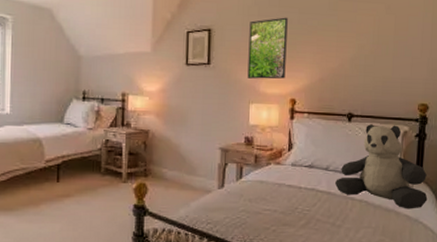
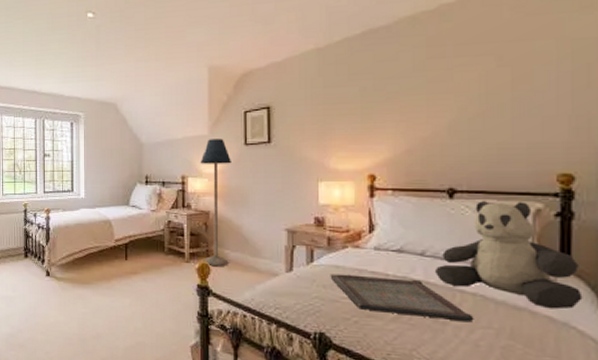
floor lamp: none [141,56,172,185] -> present [200,139,231,266]
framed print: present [247,17,288,79] -> none [314,85,361,155]
serving tray: none [255,188,360,224] -> present [330,274,474,322]

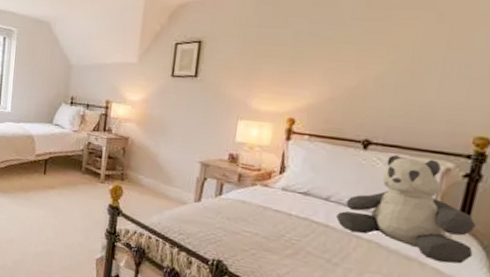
floor lamp: present [200,139,231,266] -> none [118,67,156,190]
serving tray: present [330,274,474,322] -> none [235,208,366,266]

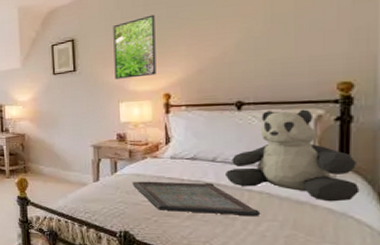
serving tray: none [235,208,366,266] -> present [132,181,261,217]
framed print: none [238,28,295,96] -> present [113,14,156,79]

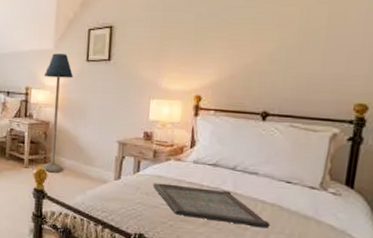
floor lamp: none [14,70,44,180] -> present [42,53,73,172]
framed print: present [113,14,156,79] -> none [149,11,196,75]
teddy bear: present [224,109,360,202] -> none [242,124,361,220]

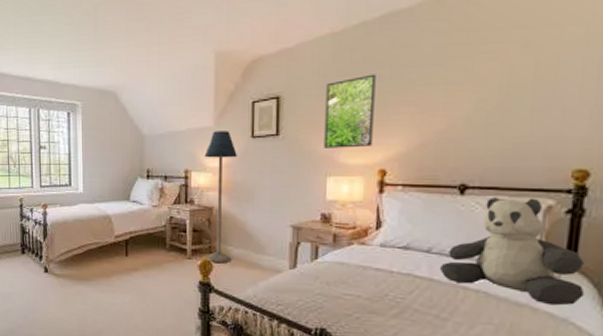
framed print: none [149,11,196,75] -> present [324,74,376,148]
serving tray: present [153,183,271,228] -> none [334,270,475,318]
teddy bear: none [242,124,361,220] -> present [439,198,585,306]

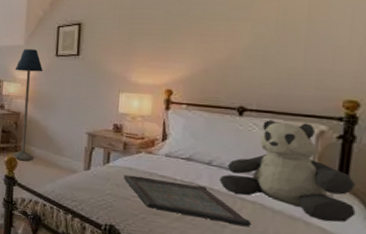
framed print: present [324,74,376,148] -> none [118,8,165,70]
serving tray: none [334,270,475,318] -> present [123,174,252,227]

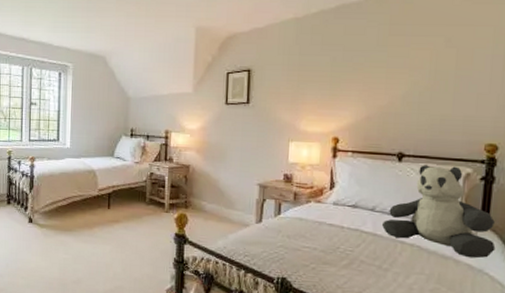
floor lamp: present [12,49,43,161] -> none [183,97,212,216]
serving tray: present [123,174,252,227] -> none [294,225,411,269]

